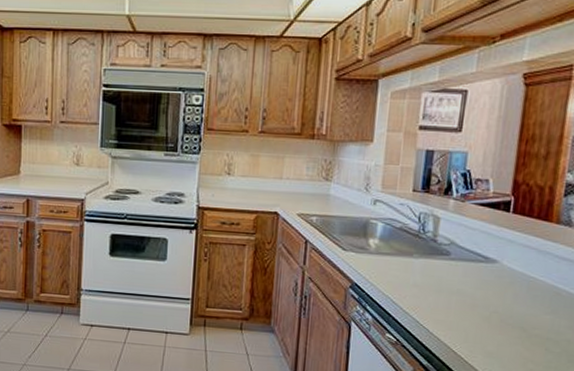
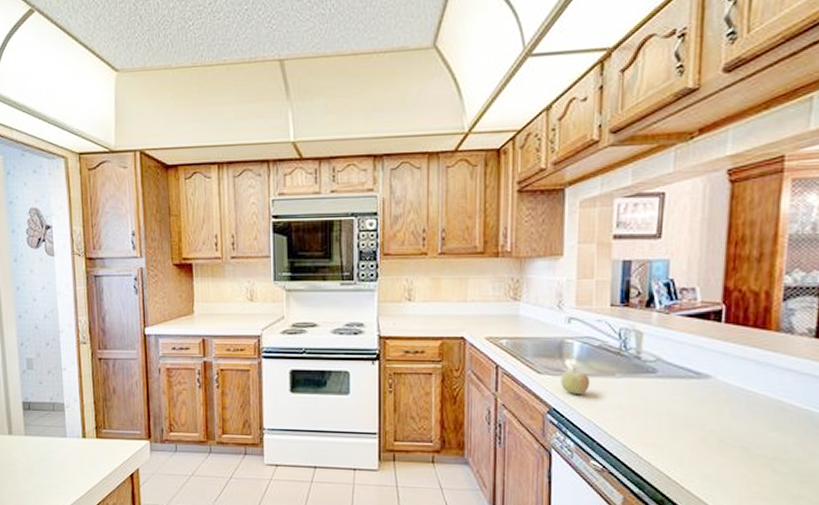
fruit: none [363,246,391,271] -> present [560,367,591,394]

